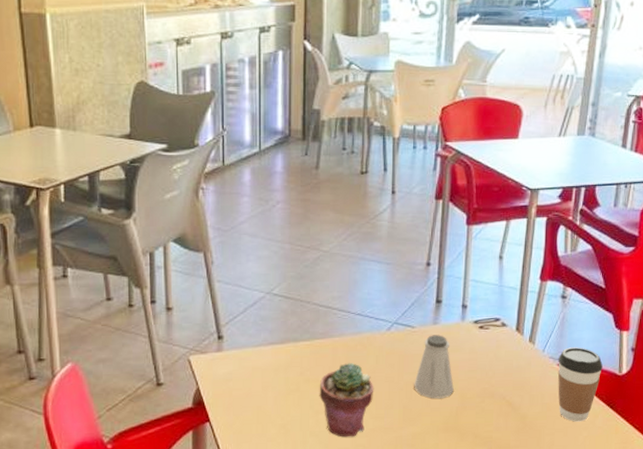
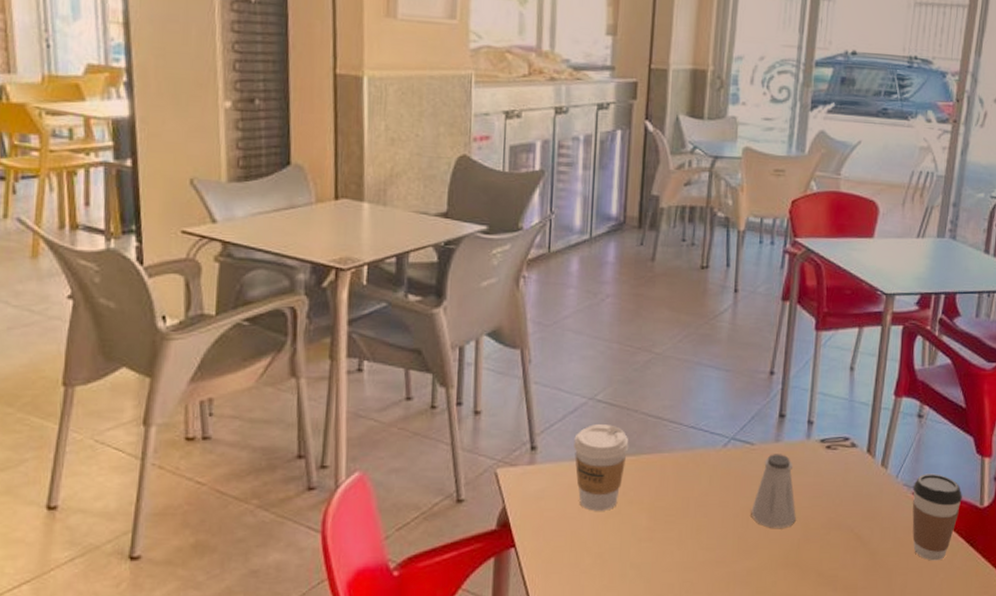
coffee cup: none [255,315,304,389] -> present [574,424,629,511]
potted succulent: present [319,362,374,437] -> none [643,482,706,571]

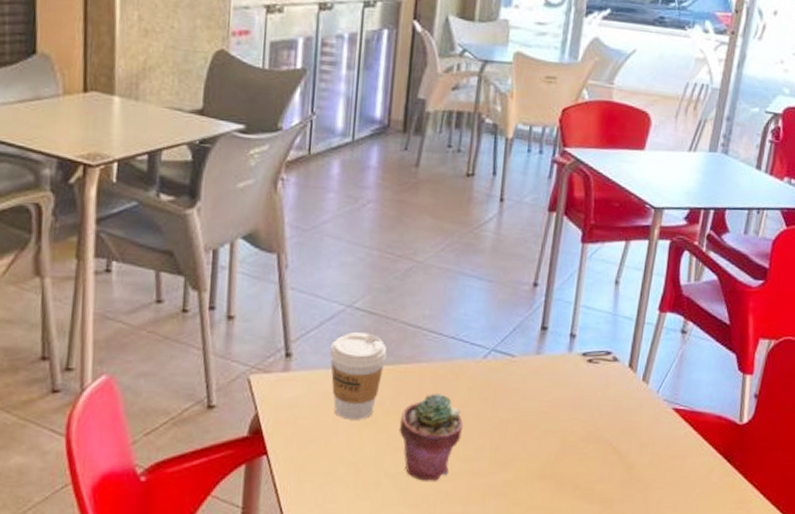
potted succulent: none [643,482,706,571] -> present [399,392,464,481]
saltshaker: present [751,454,796,528] -> none [509,366,555,441]
coffee cup: present [912,474,962,561] -> none [670,389,722,476]

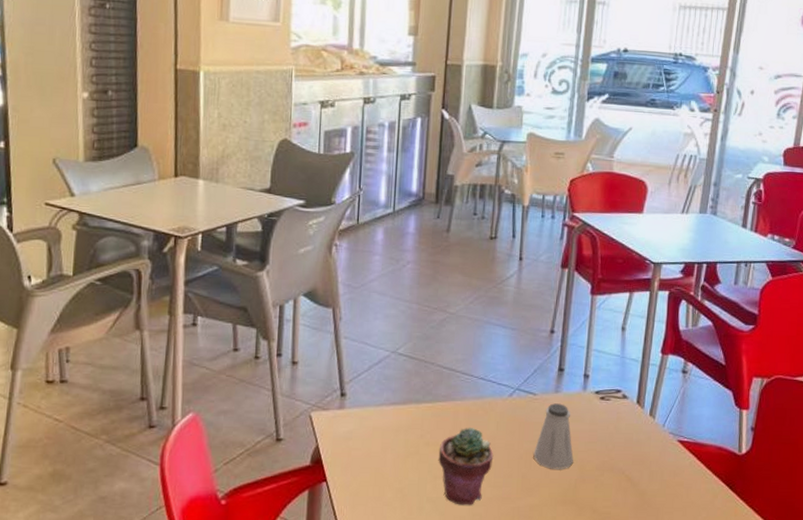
coffee cup: present [330,332,387,420] -> none [378,375,426,451]
saltshaker: none [509,366,555,441] -> present [533,403,574,469]

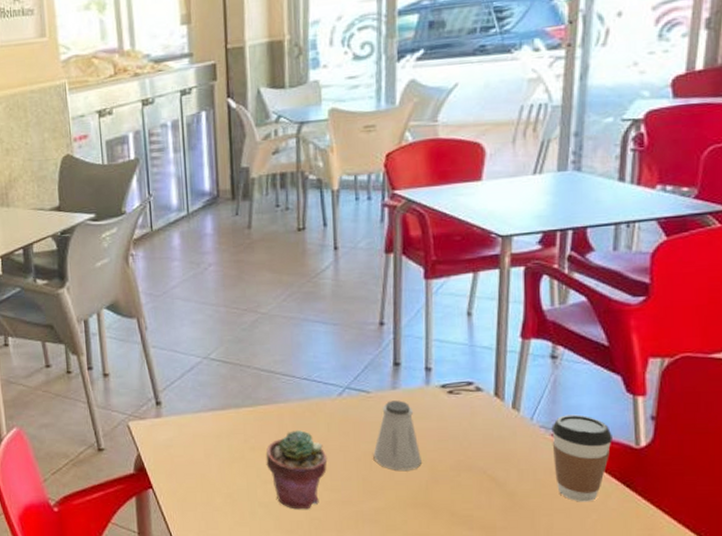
coffee cup: none [677,423,722,502] -> present [551,414,612,502]

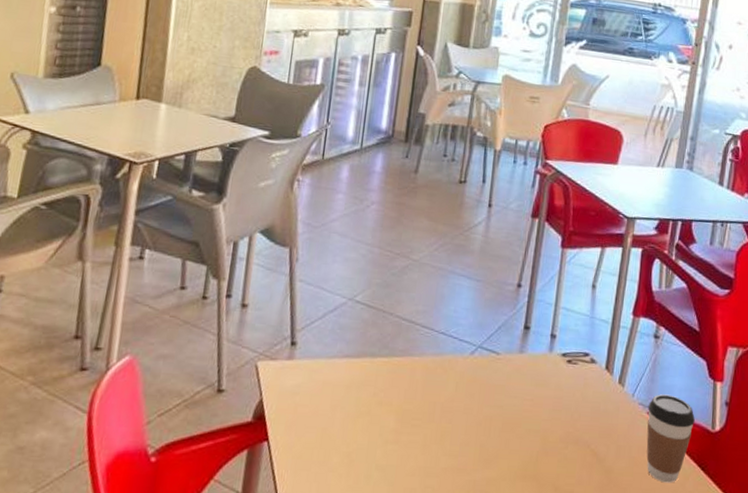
potted succulent: present [265,429,328,510] -> none [390,386,451,476]
saltshaker: present [373,400,422,470] -> none [493,364,536,439]

